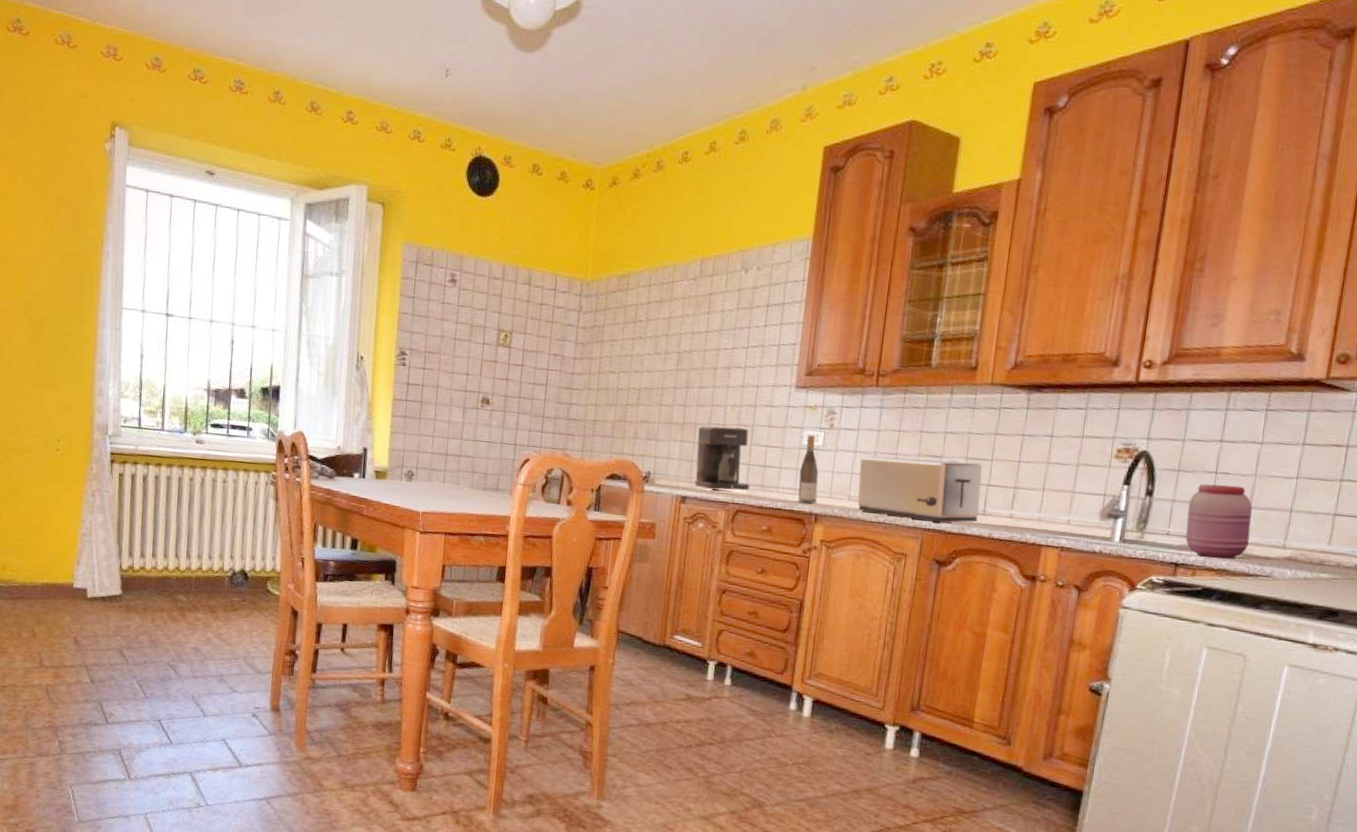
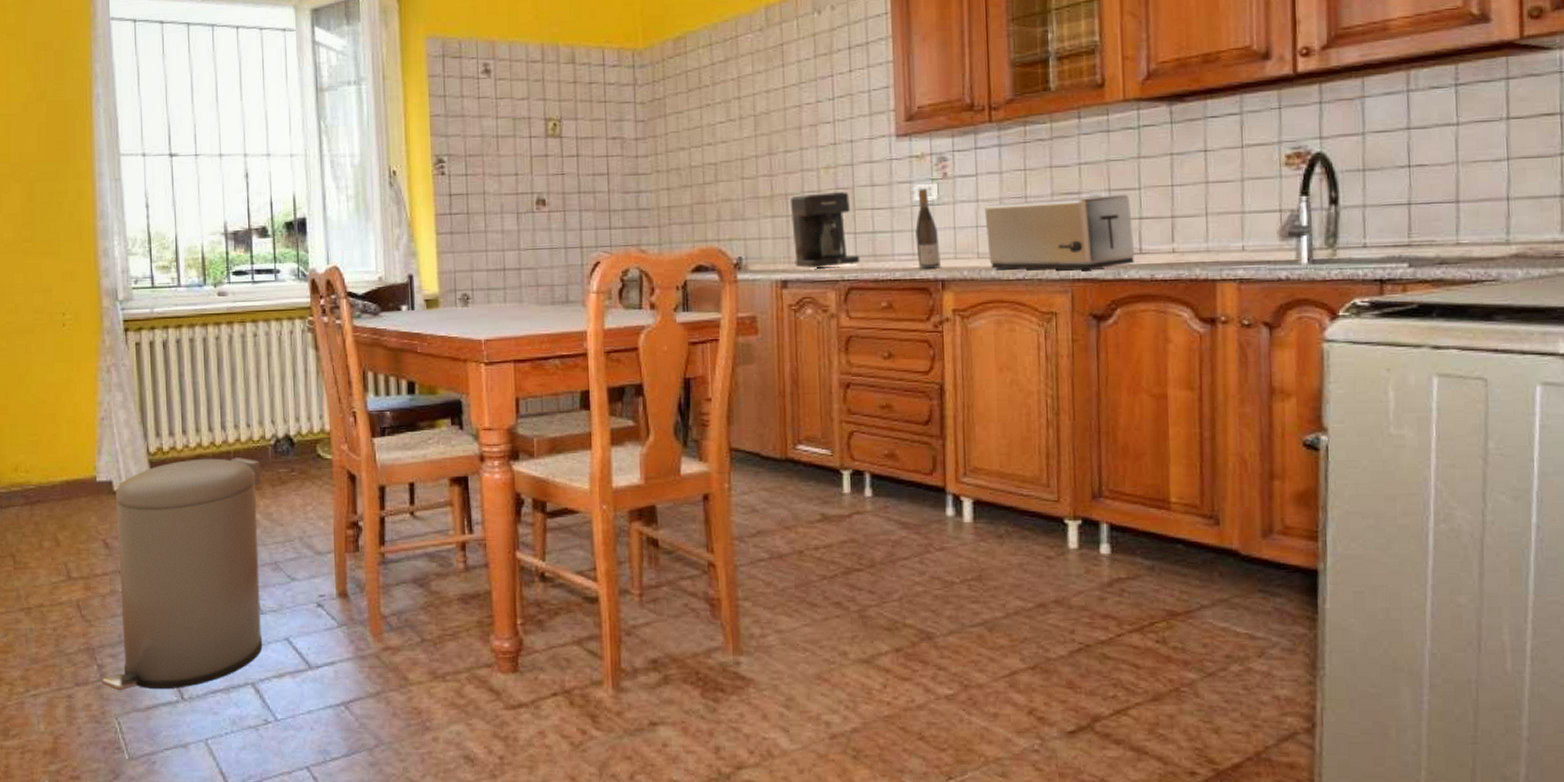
pedal bin: none [61,579,217,769] -> present [102,458,263,691]
jar: present [1185,484,1253,559] -> none [1382,178,1464,267]

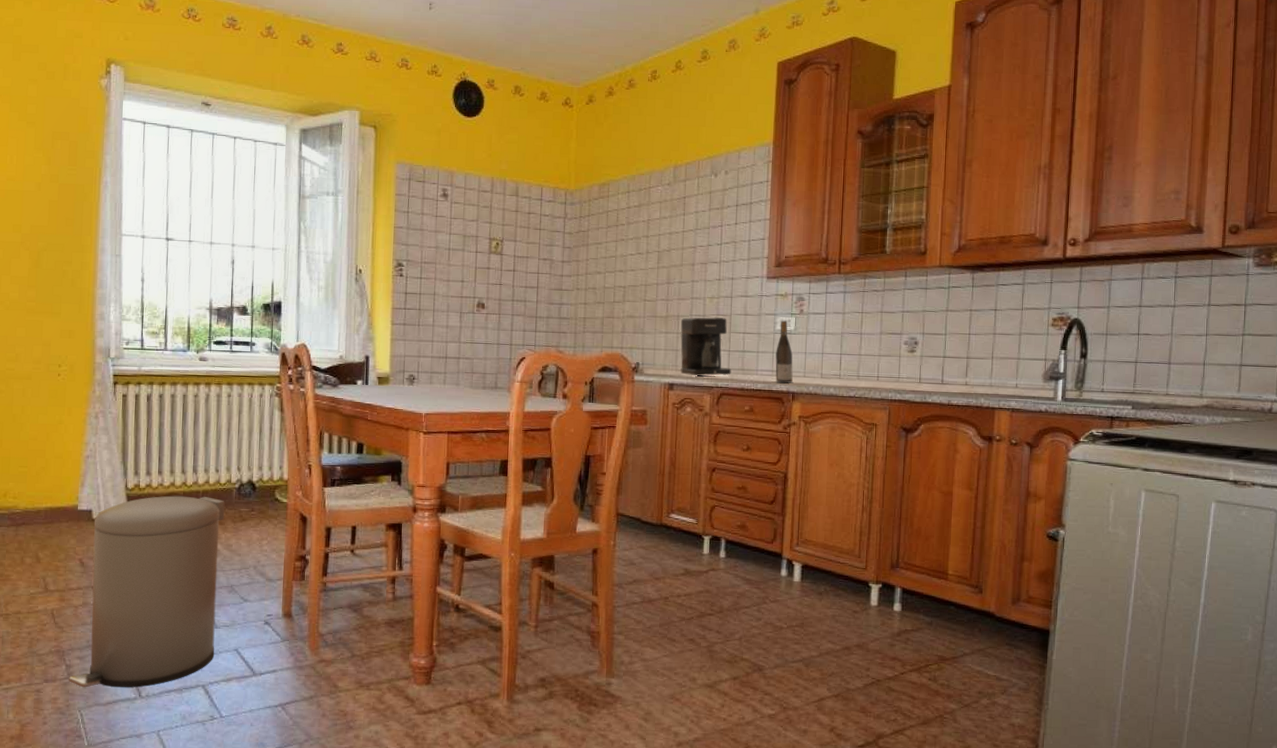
toaster: present [984,194,1135,271] -> none [829,336,938,393]

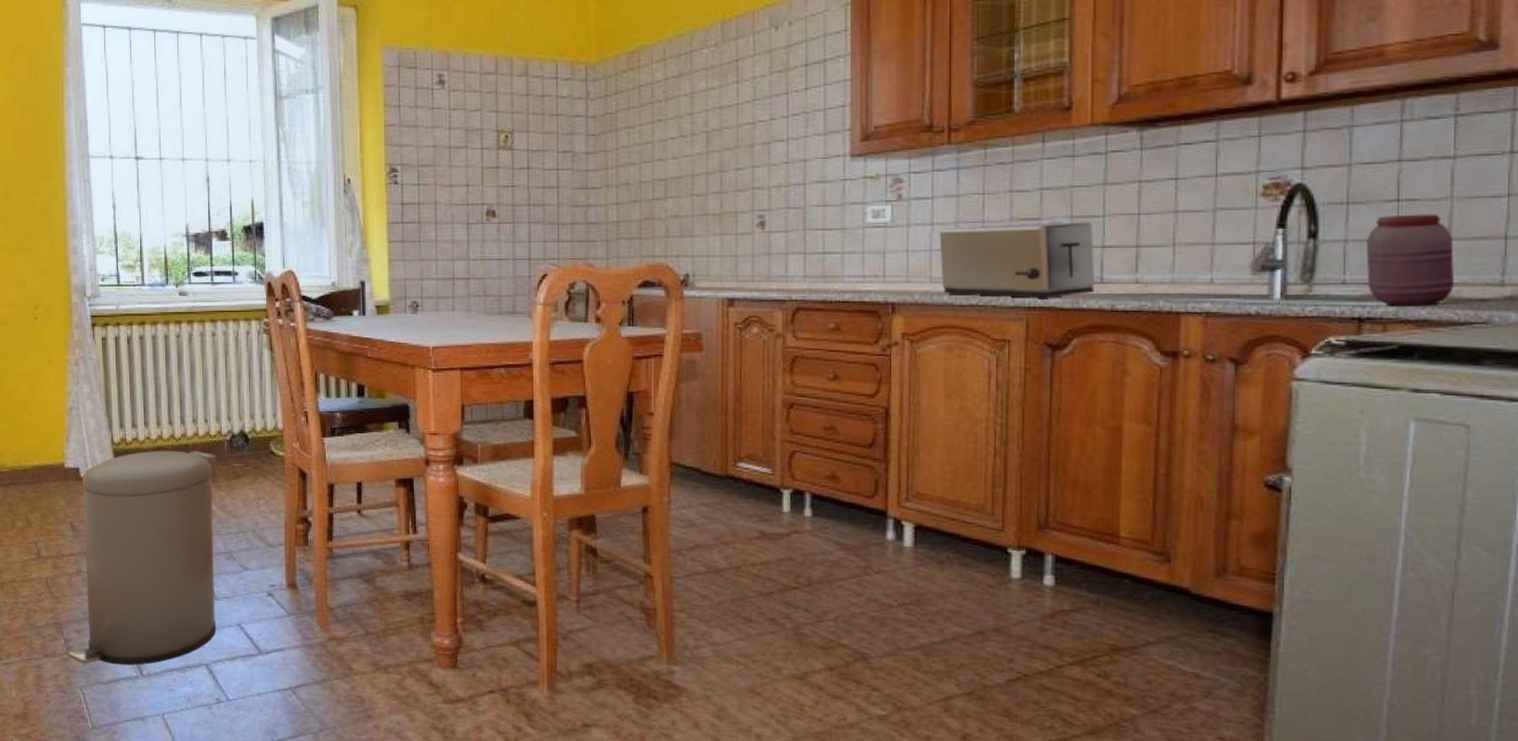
coffee maker: present [680,317,732,376] -> none [739,211,809,288]
wine bottle: present [775,320,793,383] -> none [867,210,891,291]
toaster: none [829,336,938,393] -> present [939,221,1096,298]
jar: none [1117,344,1172,410] -> present [1366,213,1454,306]

